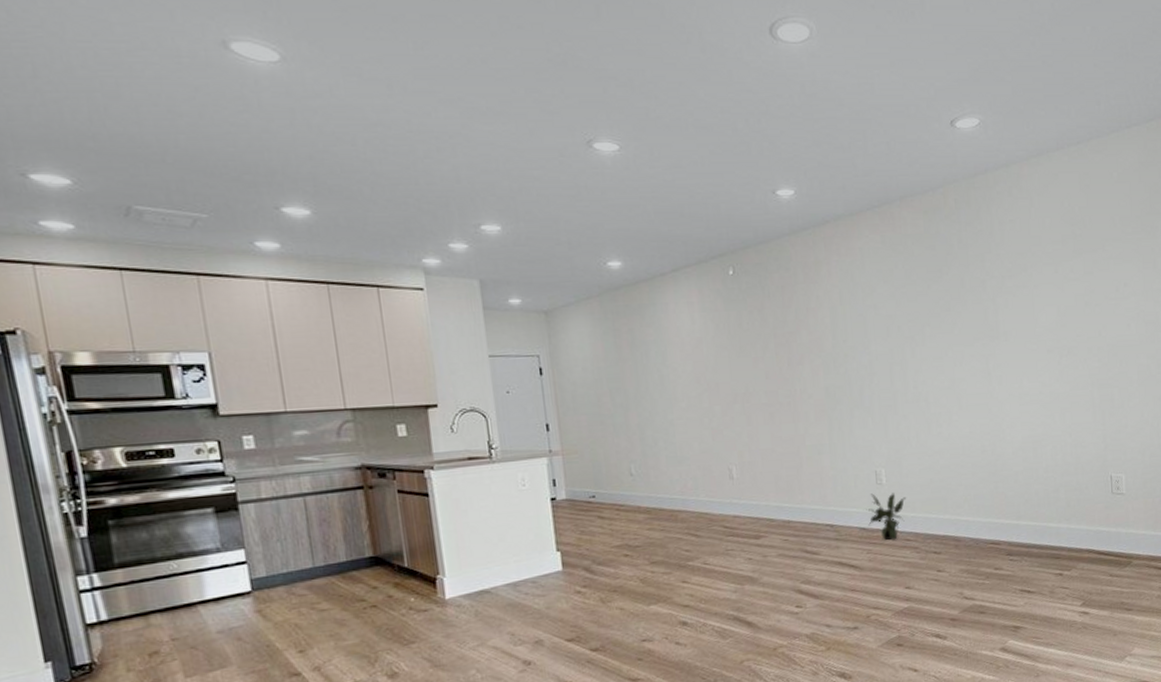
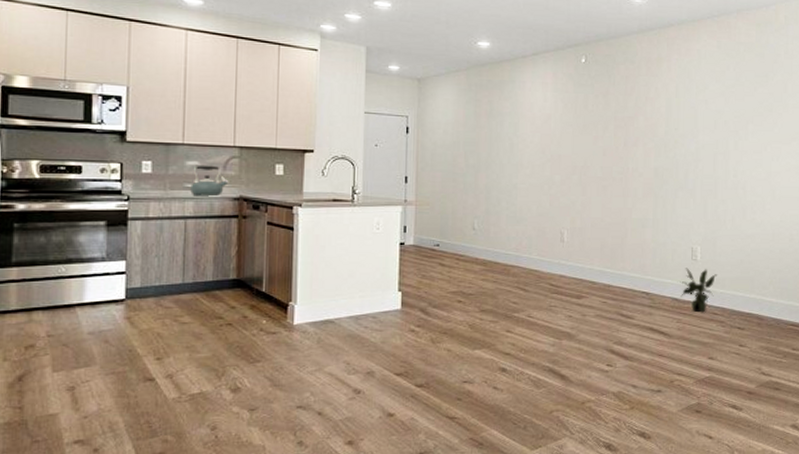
kettle: none [302,433,347,470] -> present [190,166,229,197]

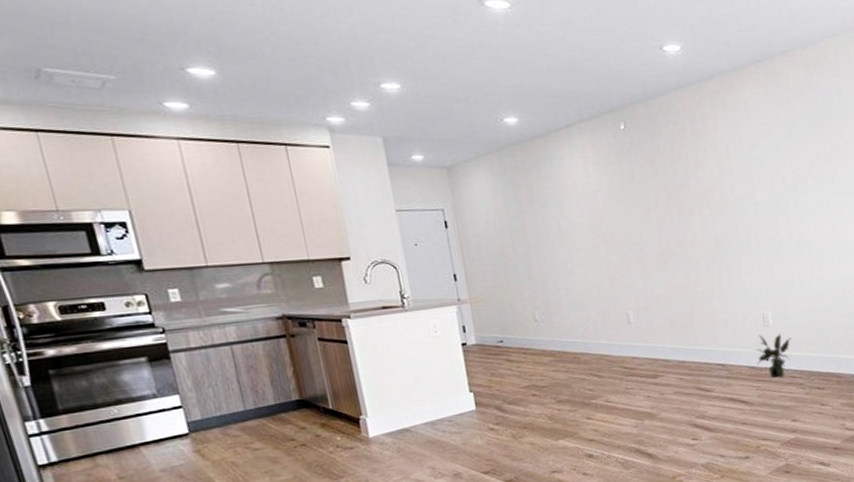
kettle: present [190,166,229,197] -> none [225,286,268,320]

